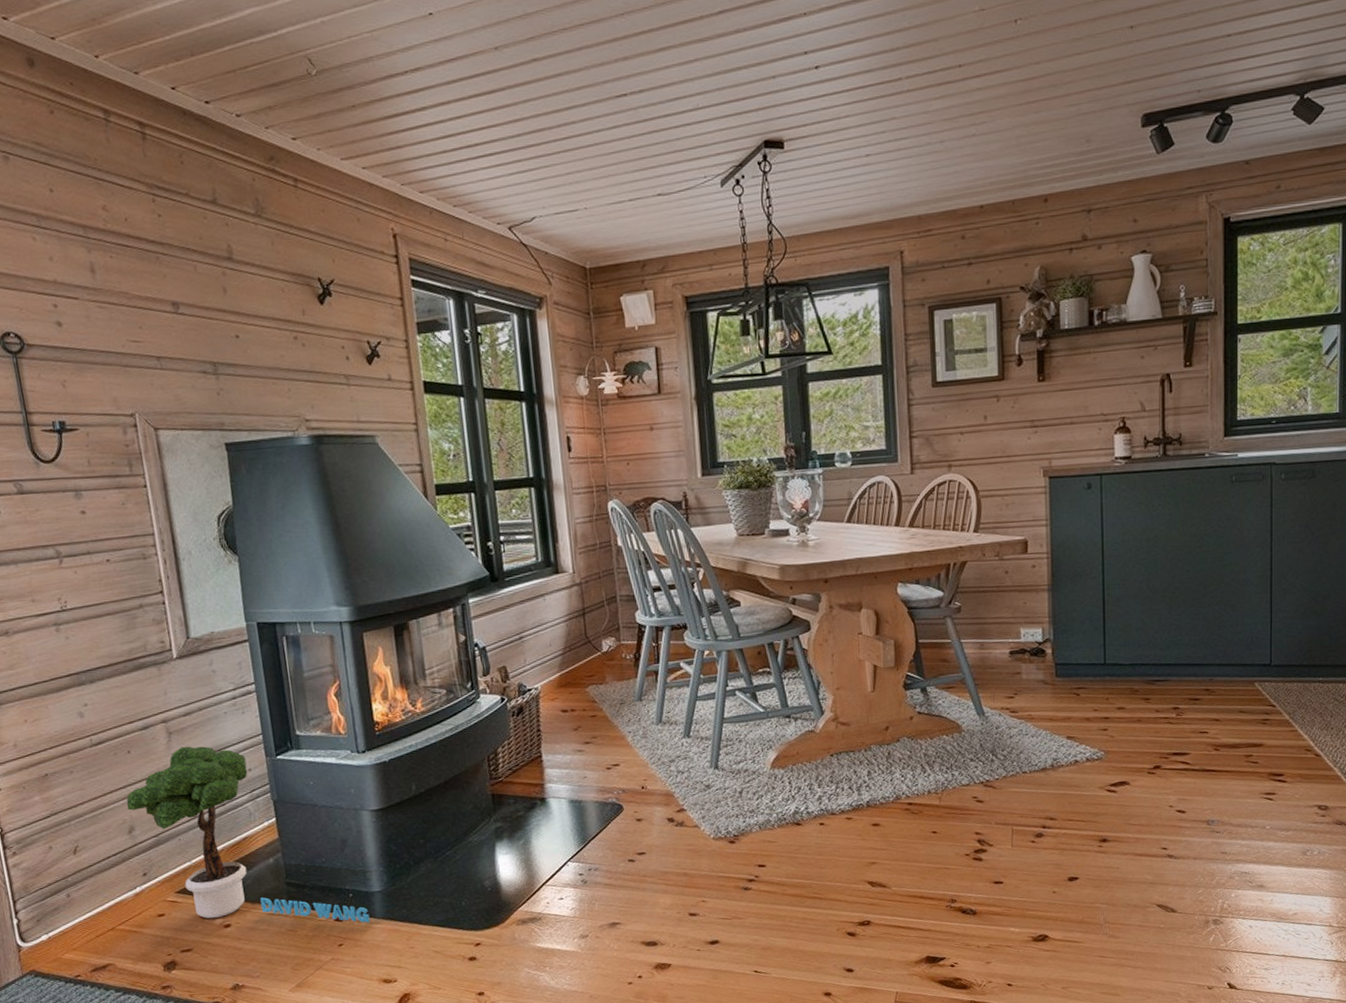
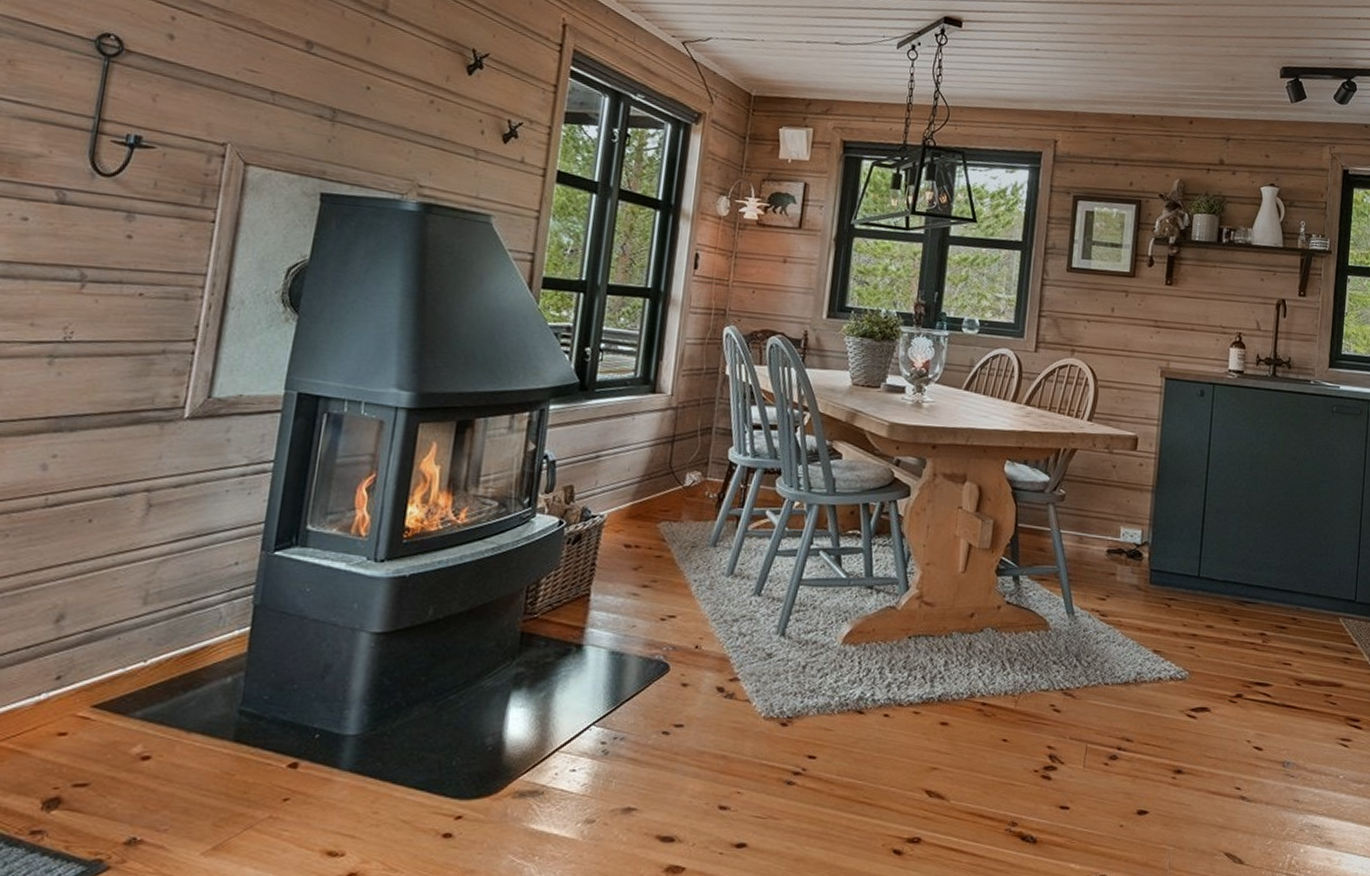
potted tree: present [126,746,370,923] -> none [64,524,334,774]

